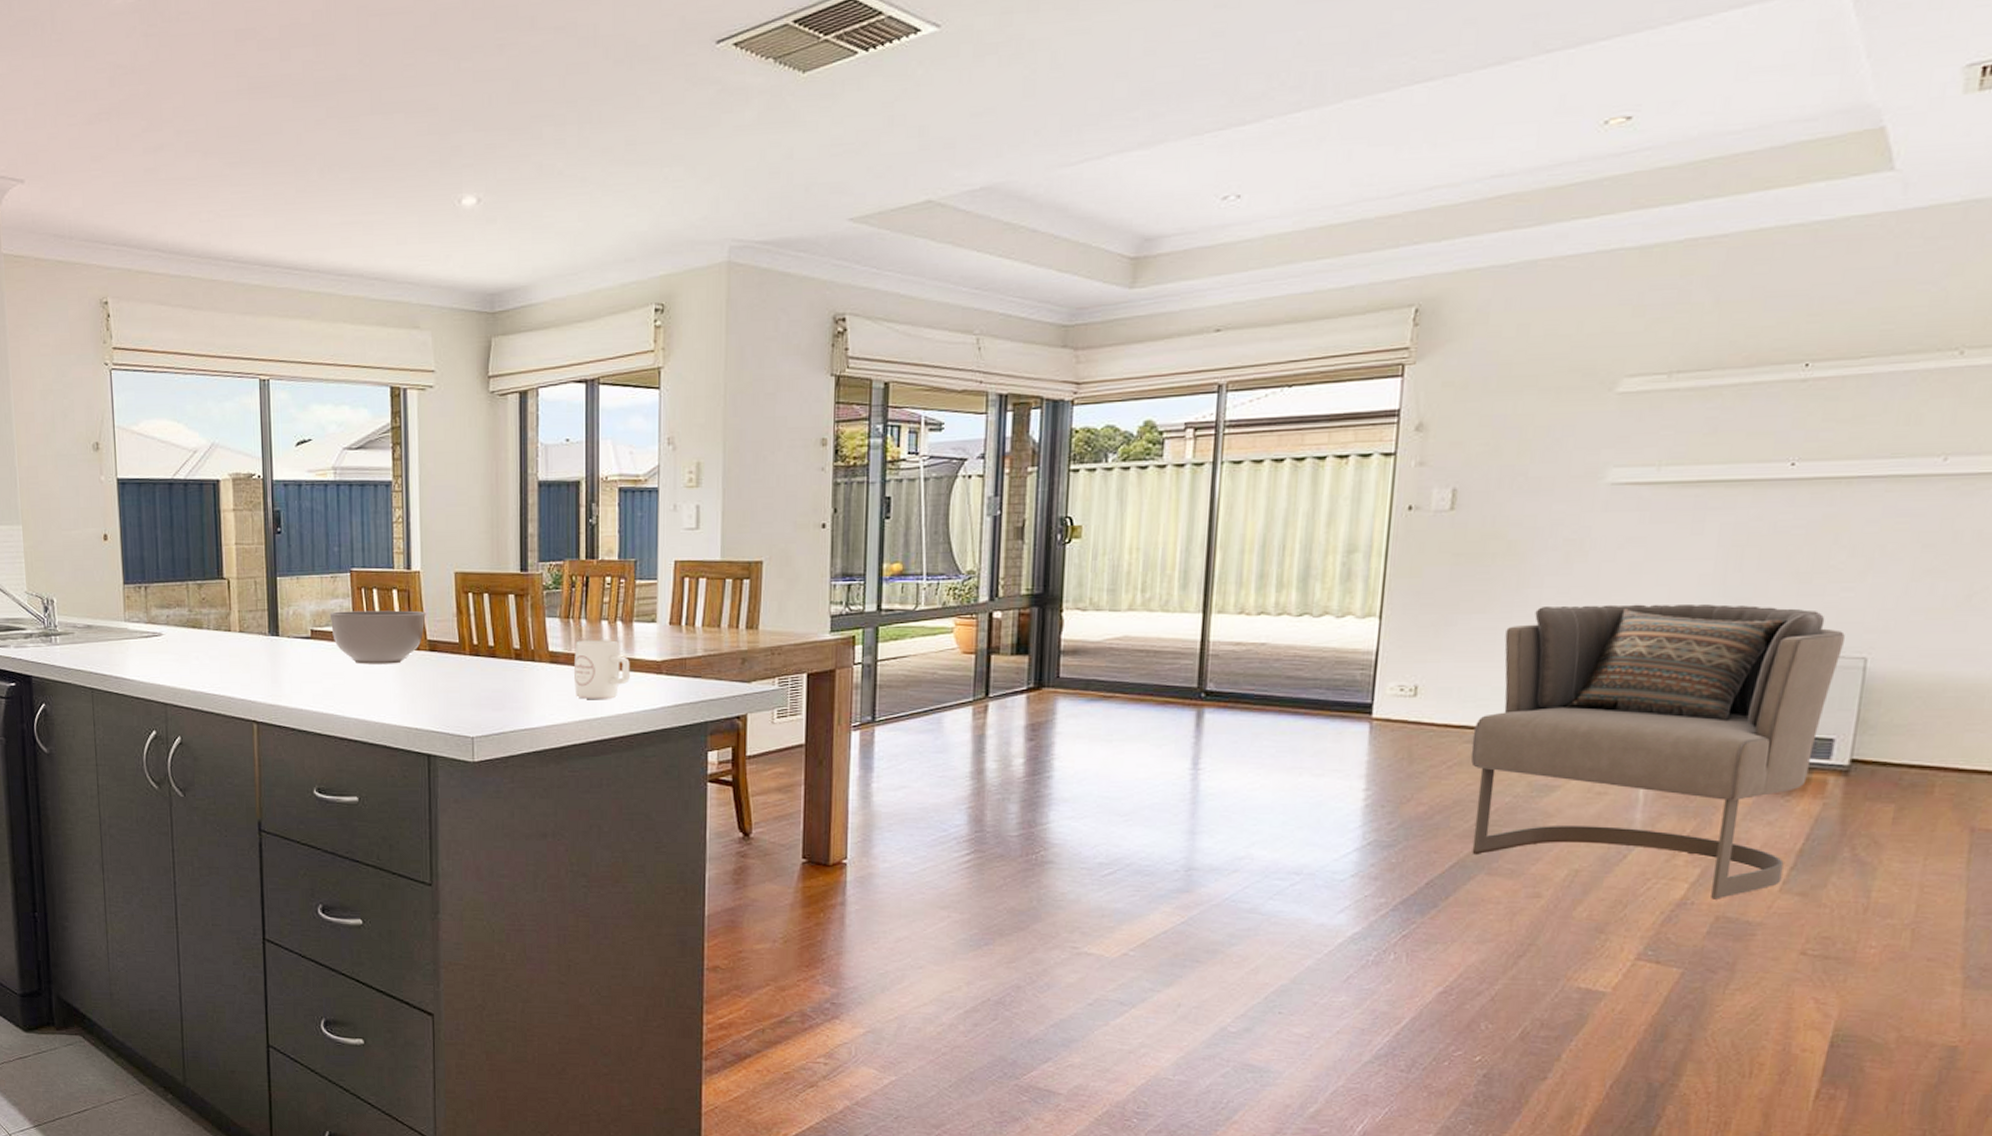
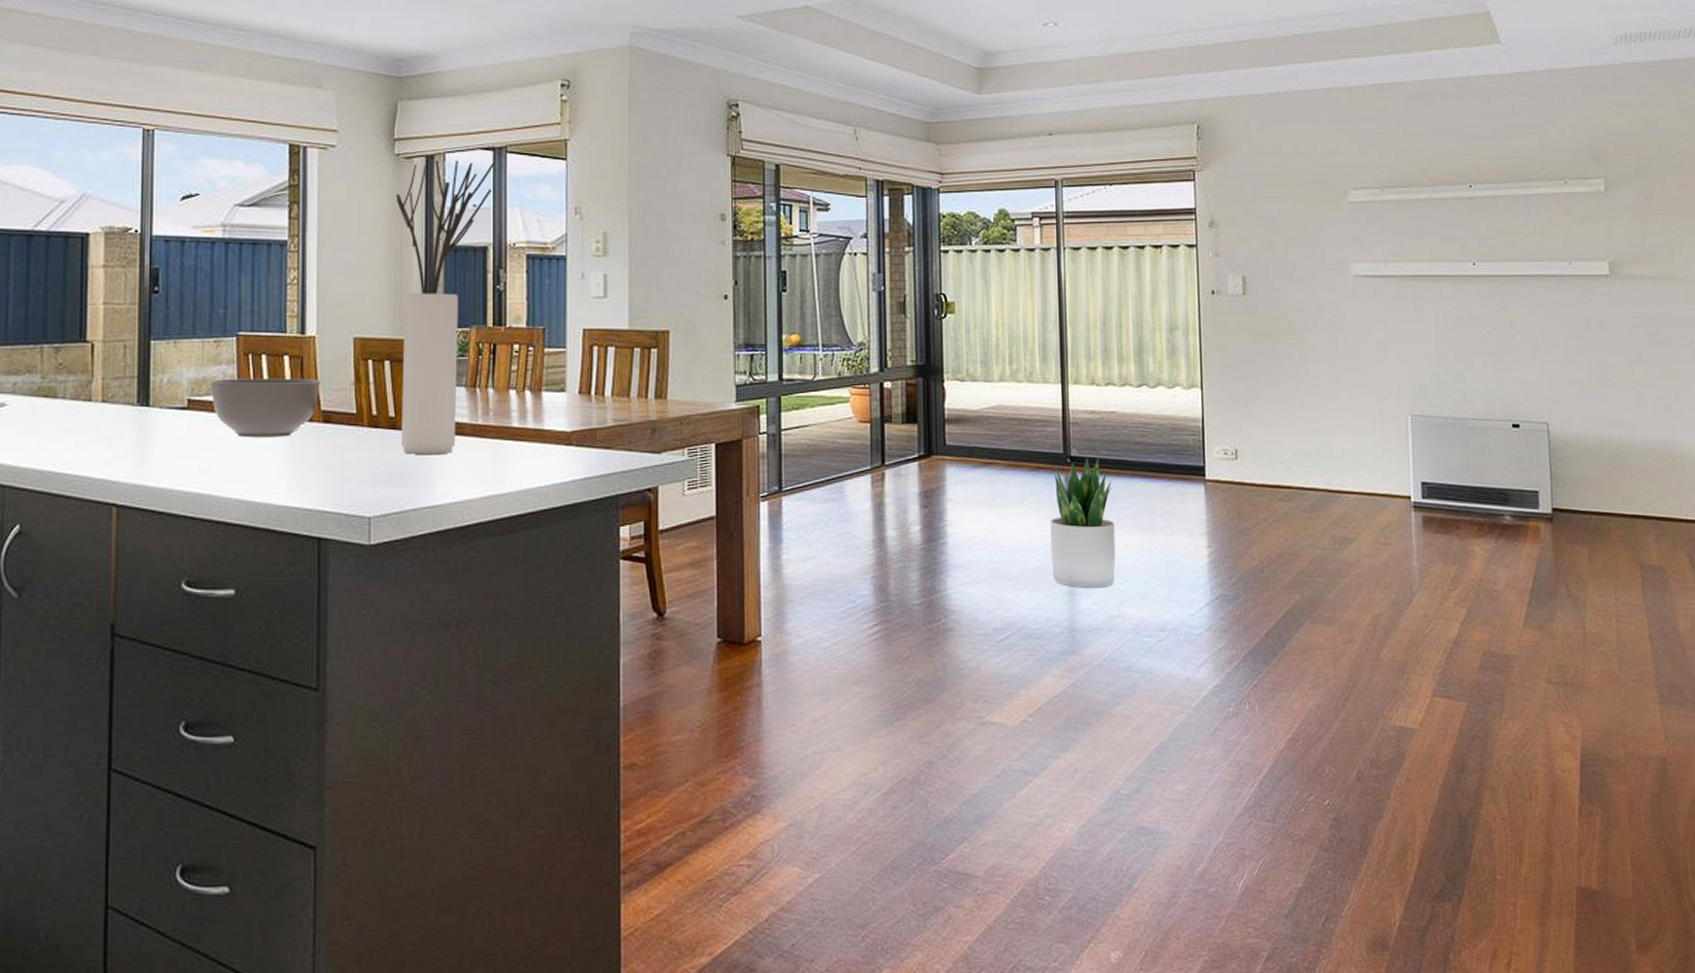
vase: none [491,394,587,681] -> present [396,160,494,454]
mug: present [574,640,630,699] -> none [481,410,539,473]
planter: none [1171,692,1254,829] -> present [1050,458,1116,589]
armchair: present [1470,604,1845,900] -> none [1284,377,1531,636]

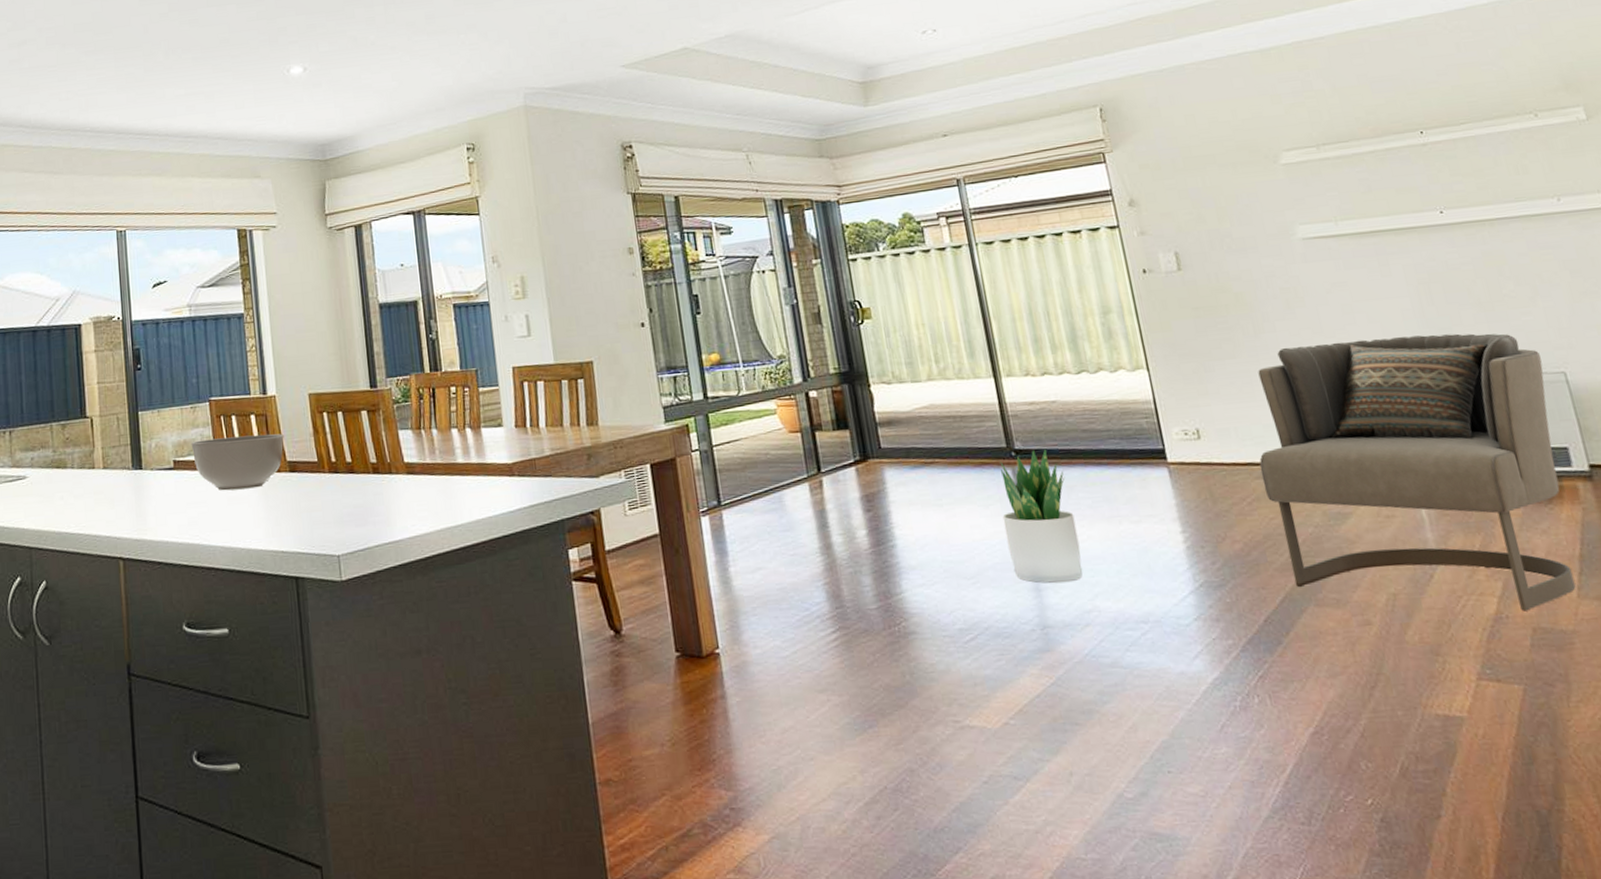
vase: present [396,160,494,454] -> none [332,225,415,495]
armchair: none [1284,377,1531,636] -> present [1258,333,1576,611]

